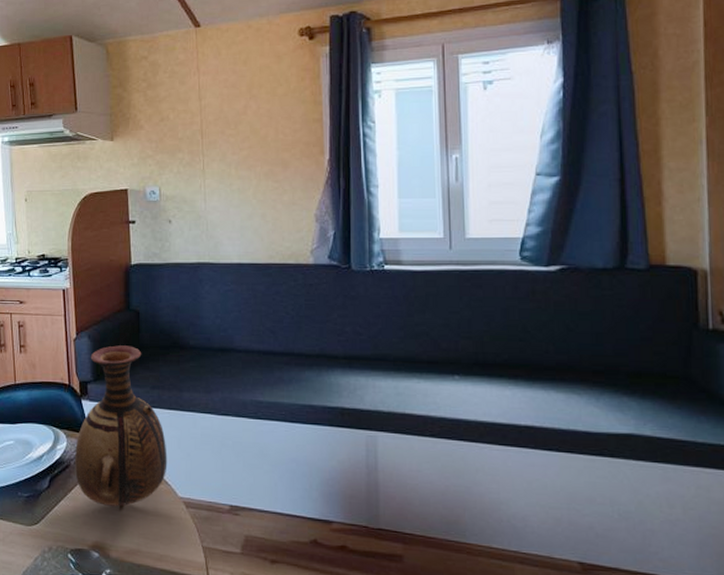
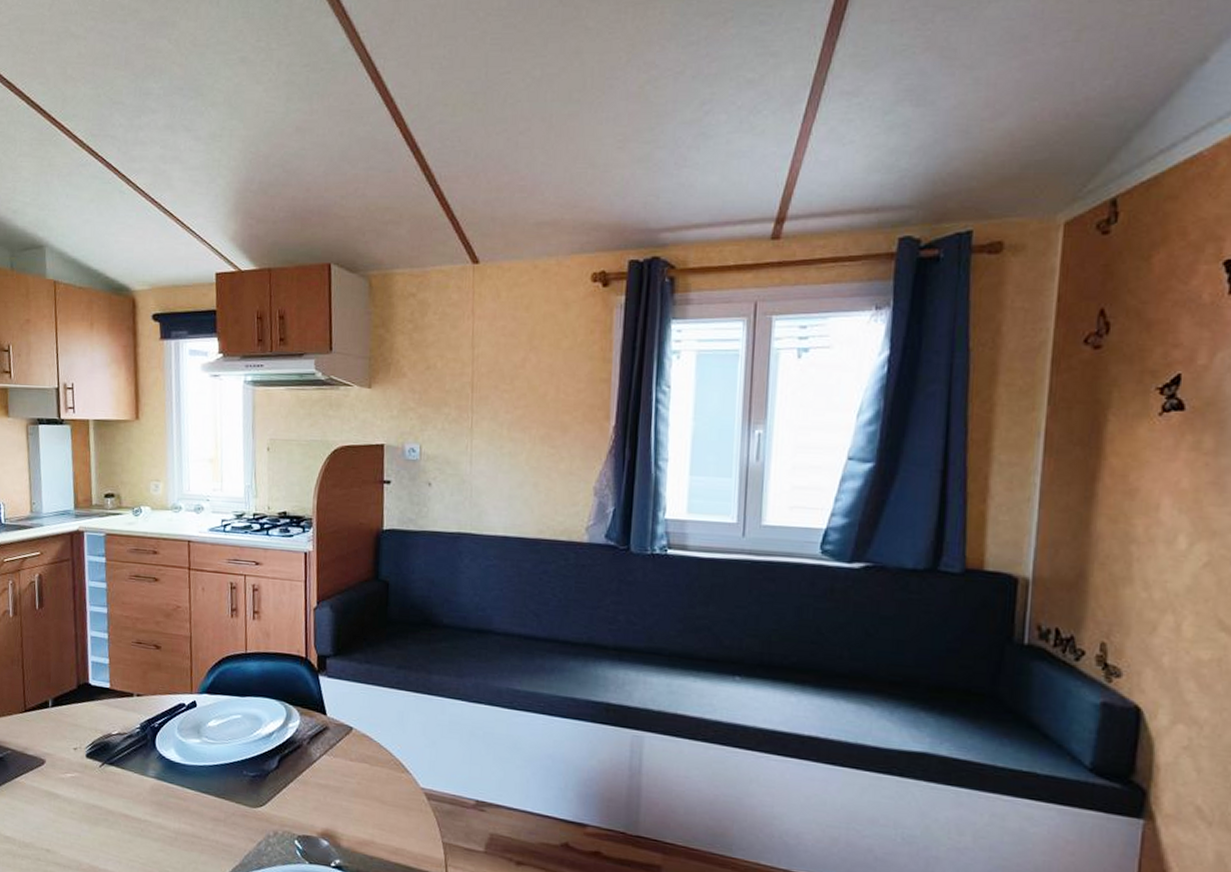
vase: present [74,345,167,507] -> none [306,618,411,794]

